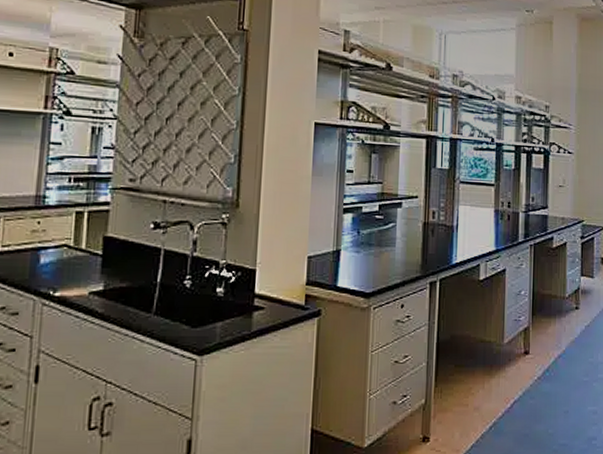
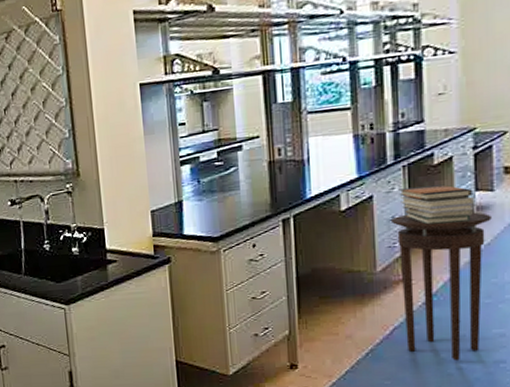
stool: none [518,290,591,437] -> present [390,212,492,361]
book stack: none [526,266,580,303] -> present [399,184,474,225]

